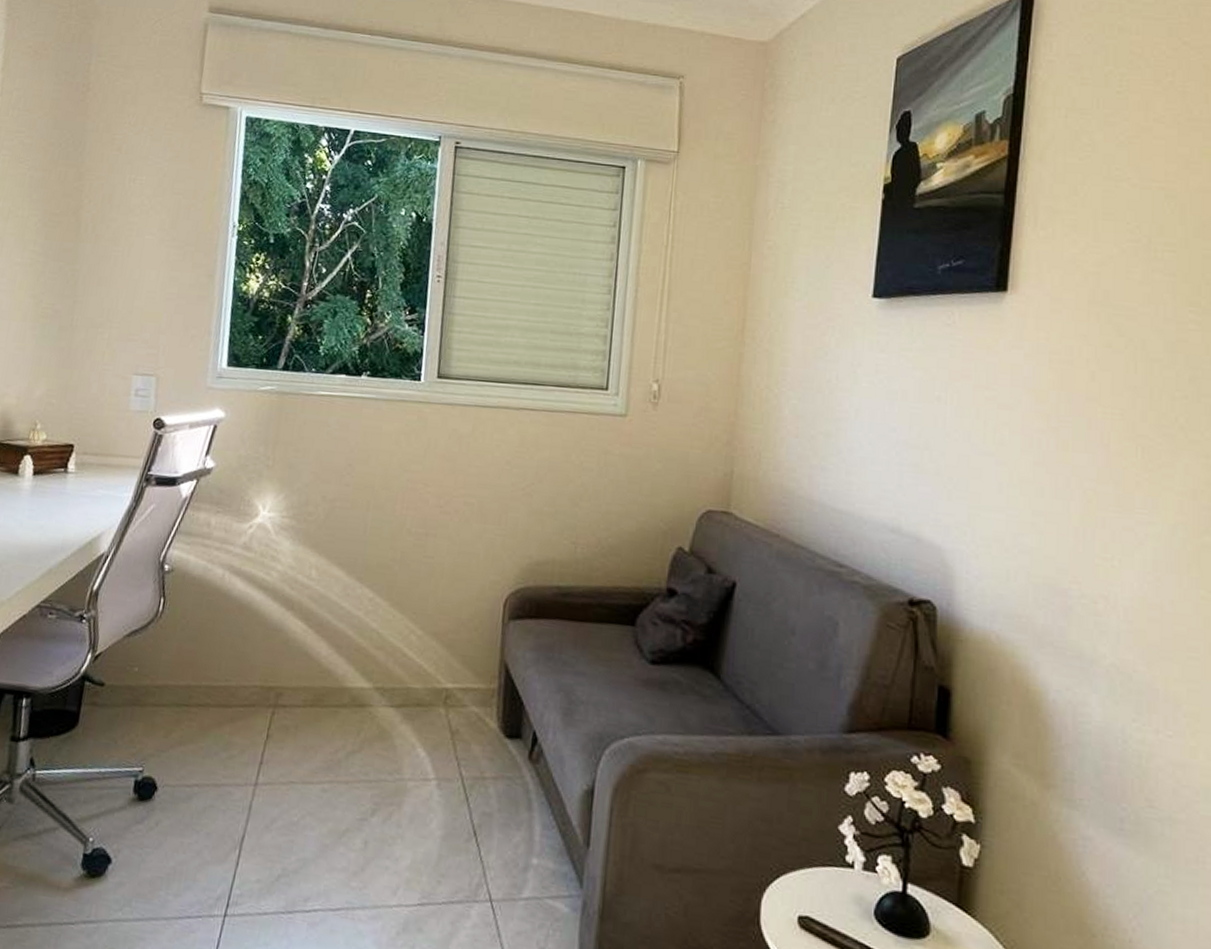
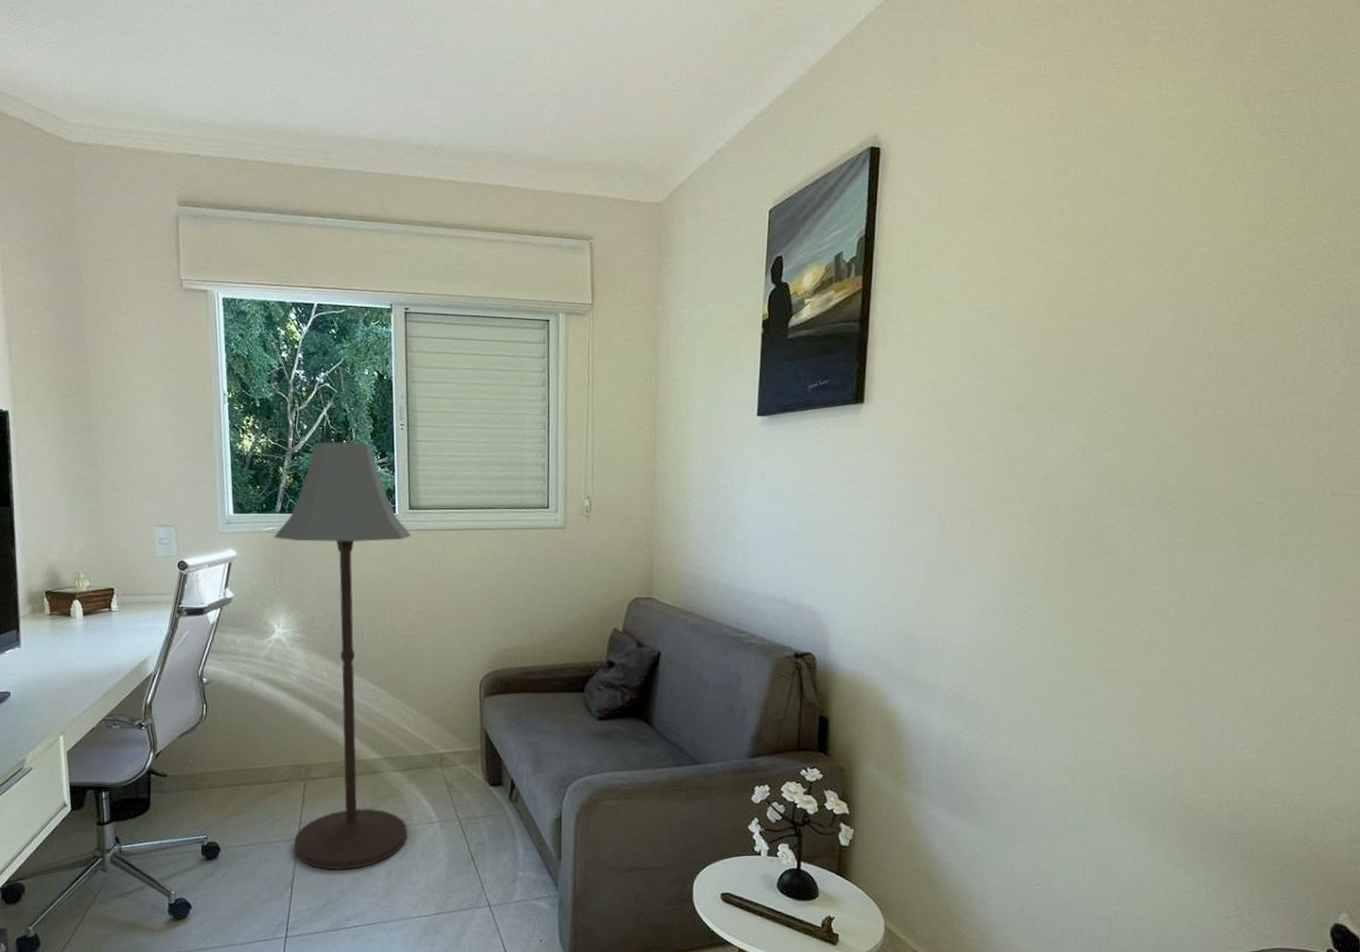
floor lamp: none [249,289,438,832] -> present [273,442,412,870]

